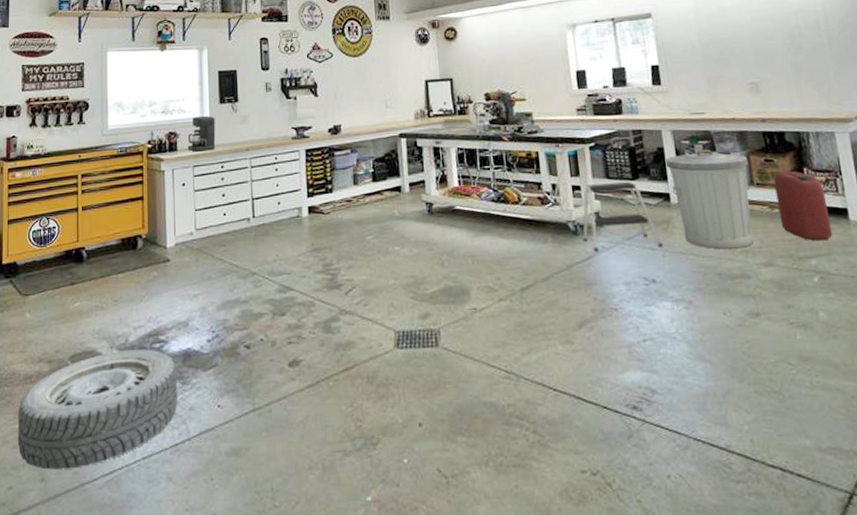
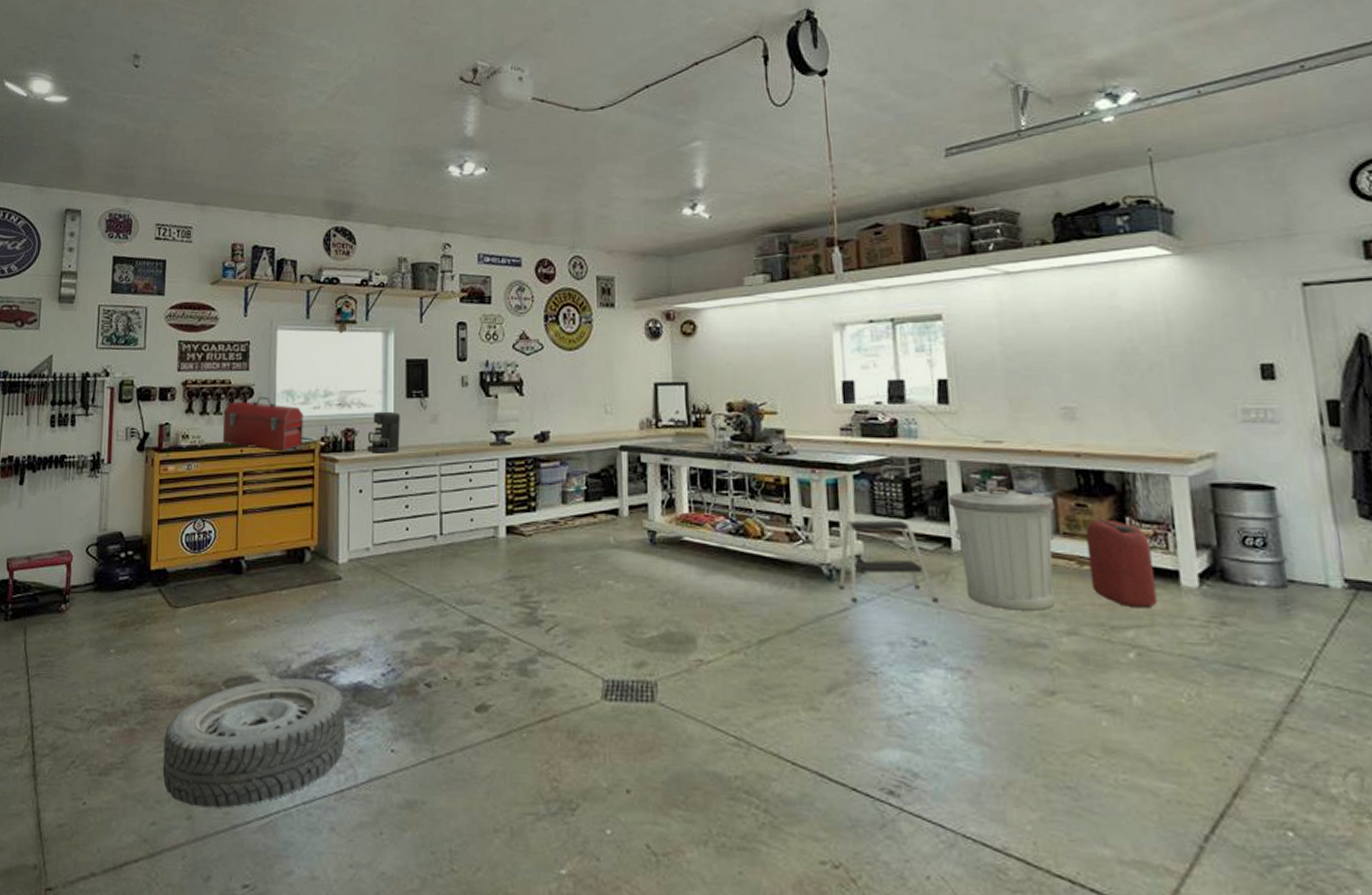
toolbox: none [62,109,133,154] -> present [222,396,303,450]

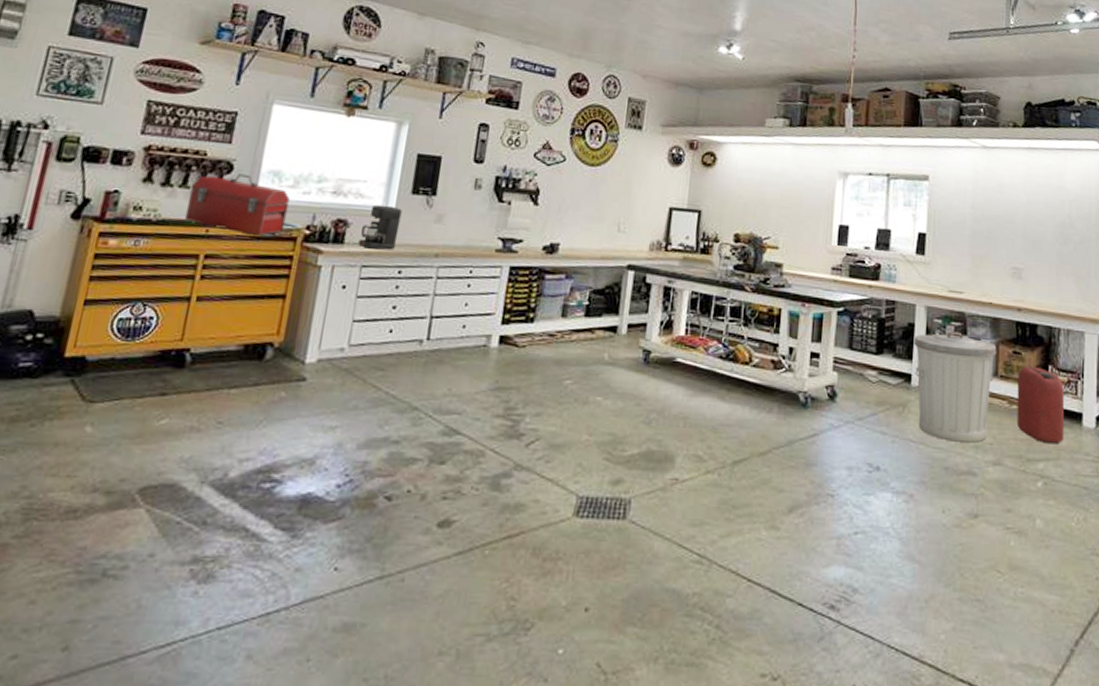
car tire: present [162,678,346,808] -> none [37,487,289,636]
step stool: present [838,521,939,603] -> none [811,353,895,432]

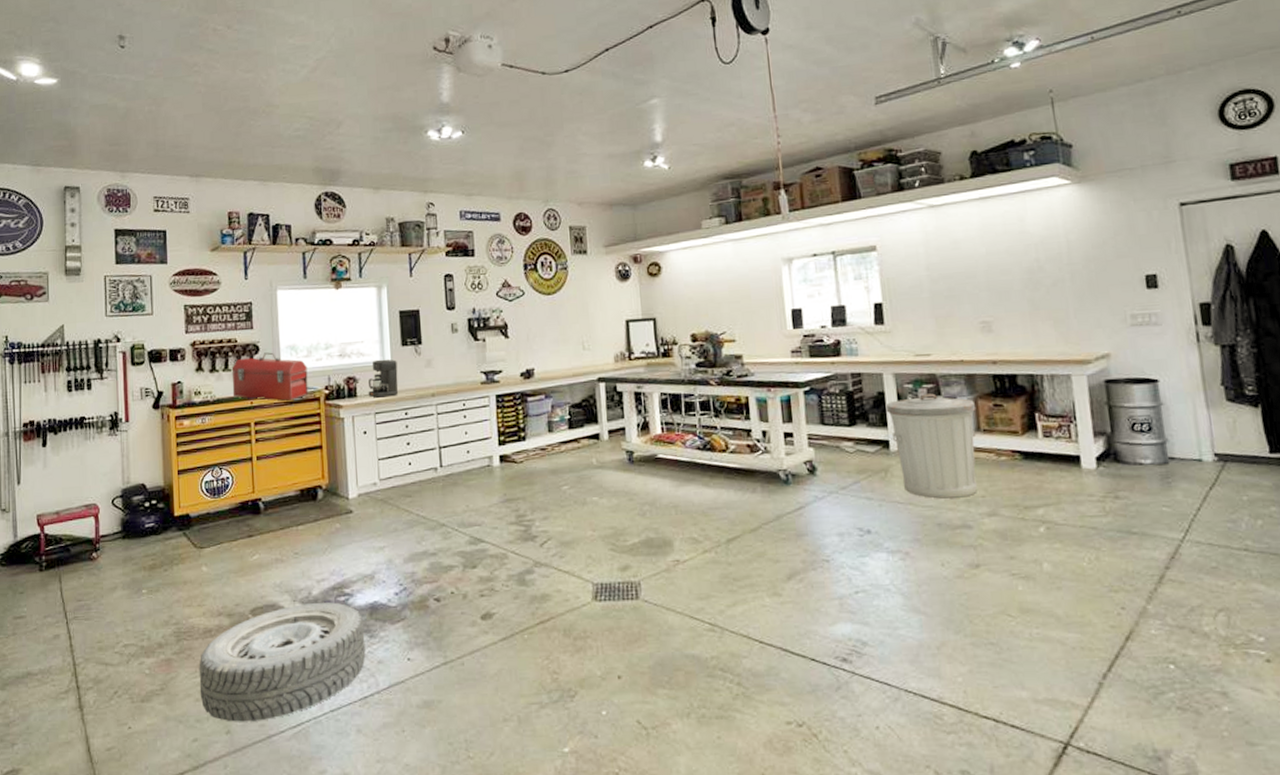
car tire: none [37,487,289,636] -> present [199,602,366,722]
jerry can: present [1016,366,1065,443] -> none [1002,416,1063,489]

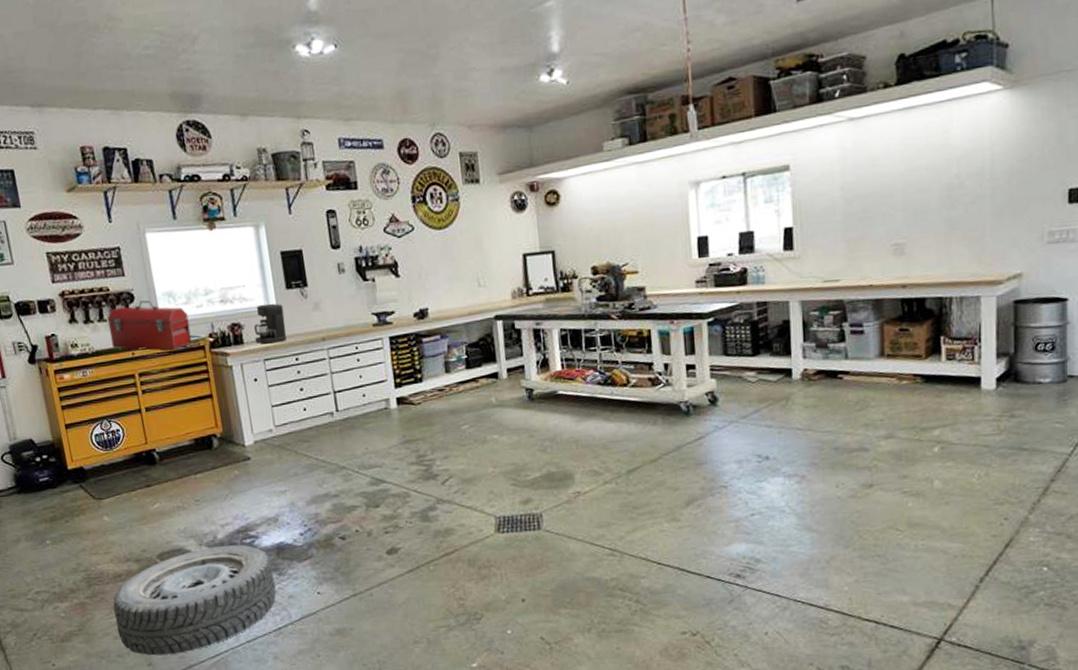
trash can: present [885,393,978,499] -> none [790,320,882,424]

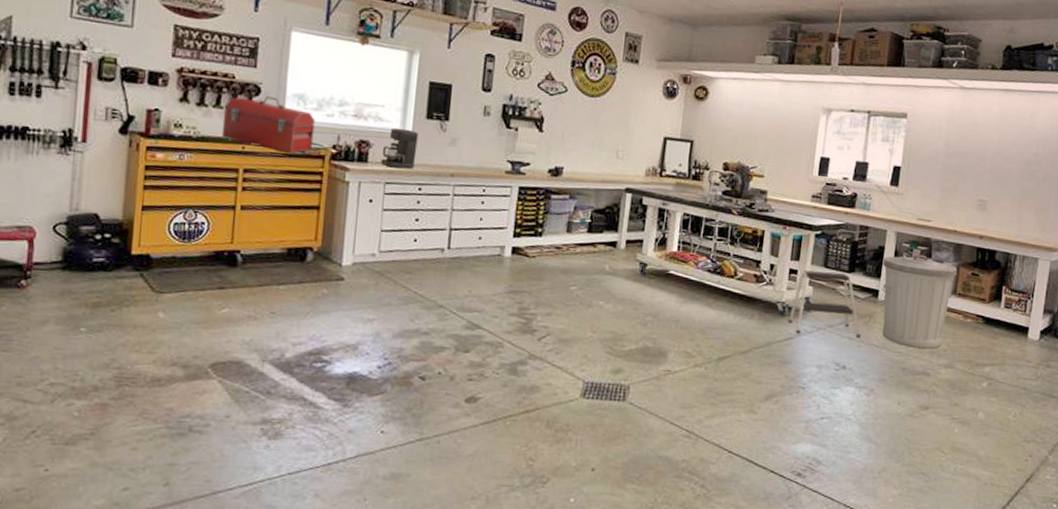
car tire: present [113,545,276,656] -> none [138,365,339,477]
step stool: none [694,358,781,432] -> present [787,270,861,338]
trash can: none [790,320,882,424] -> present [882,254,957,349]

